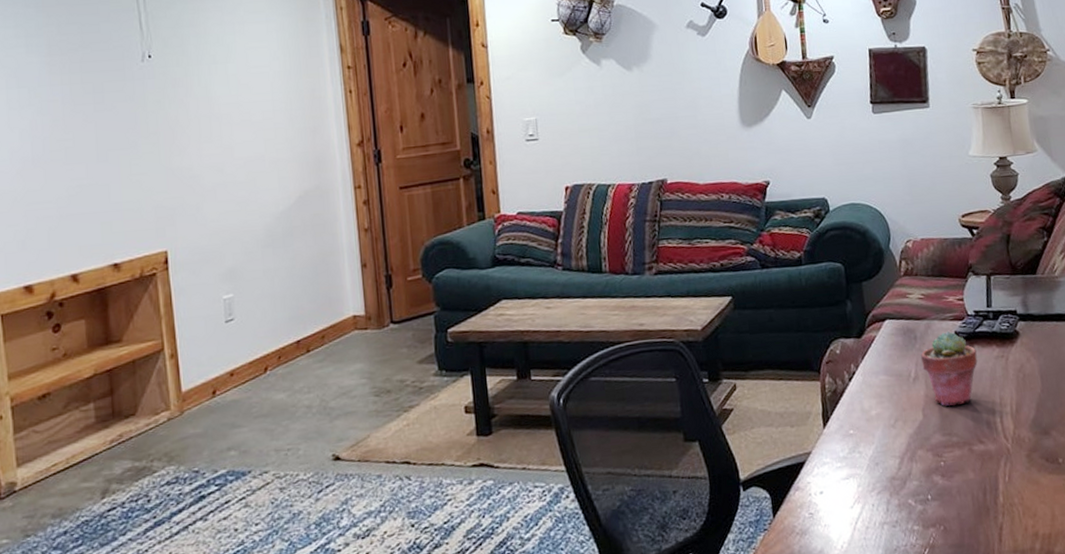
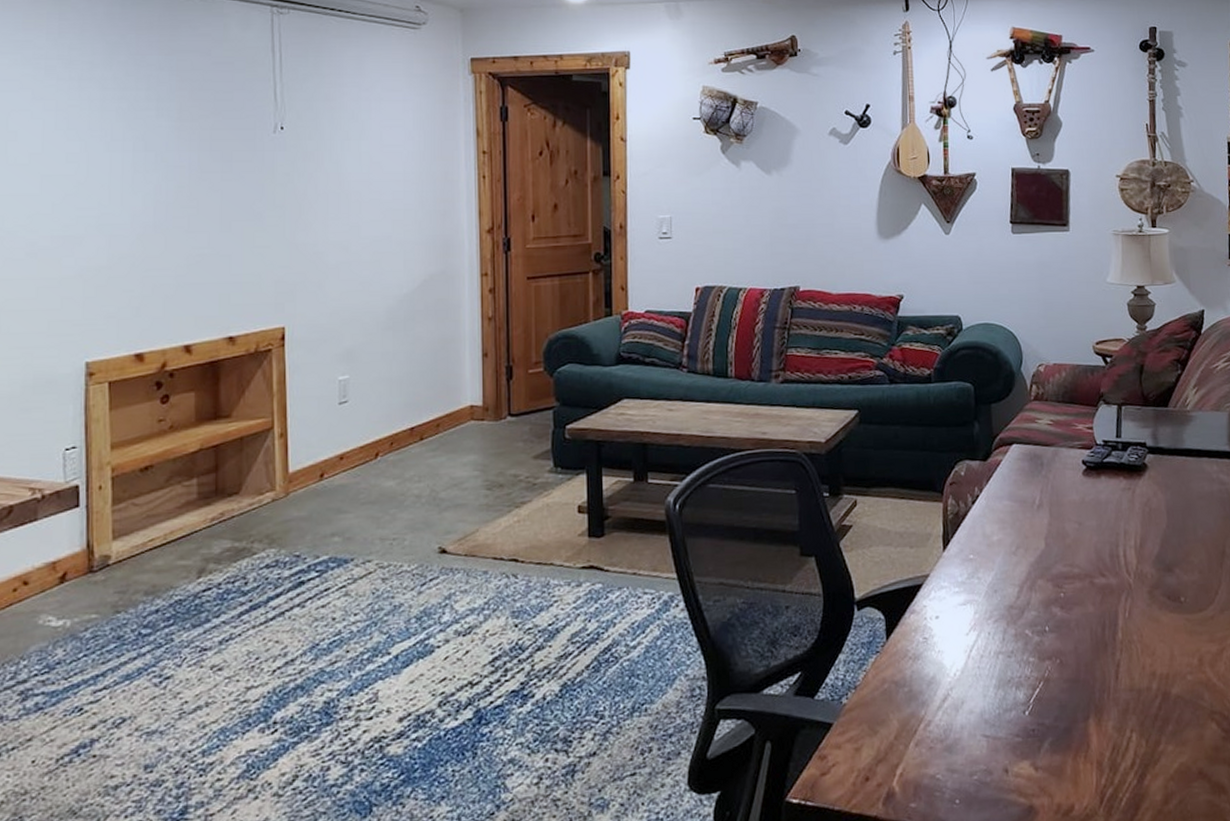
potted succulent: present [920,330,978,406] -> none [1046,459,1104,536]

